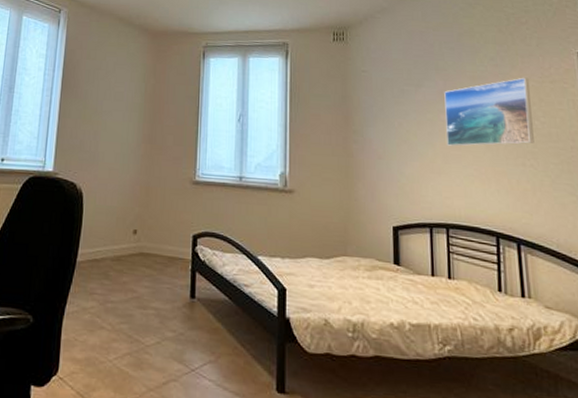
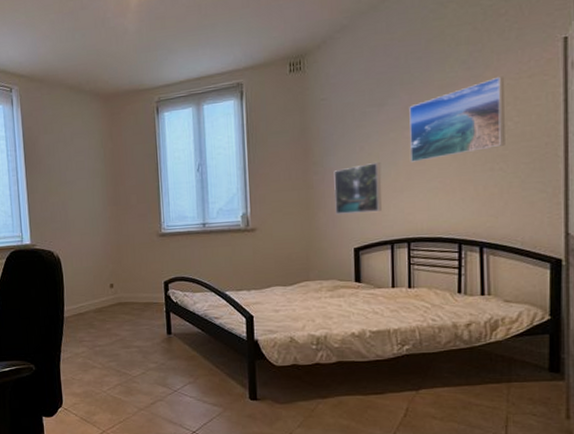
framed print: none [373,139,420,191] -> present [334,162,382,214]

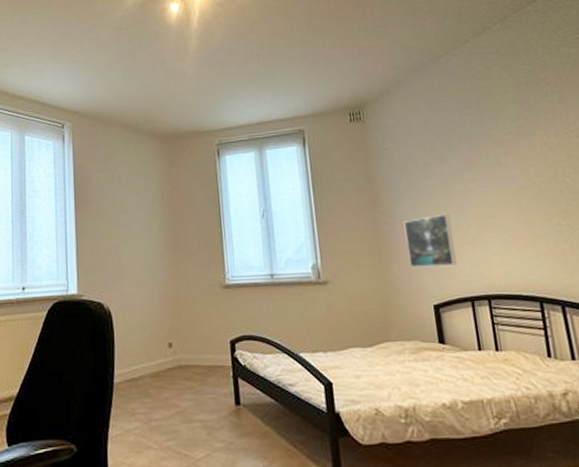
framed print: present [409,76,505,162] -> none [470,134,568,215]

